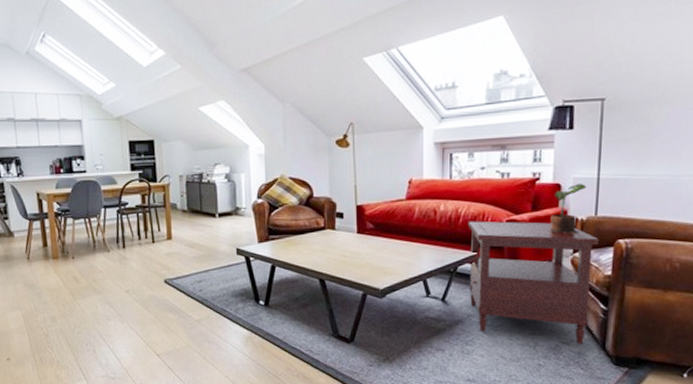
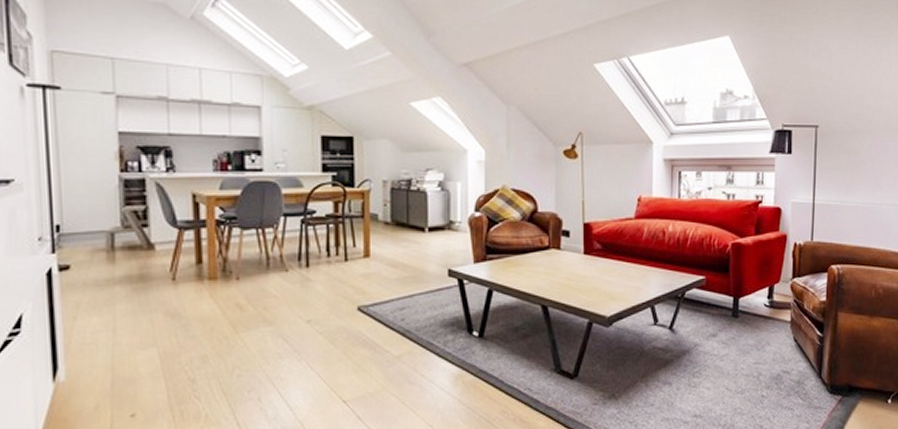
side table: present [467,221,599,344] -> none [695,243,815,373]
potted plant: present [548,184,587,234] -> none [770,208,804,259]

